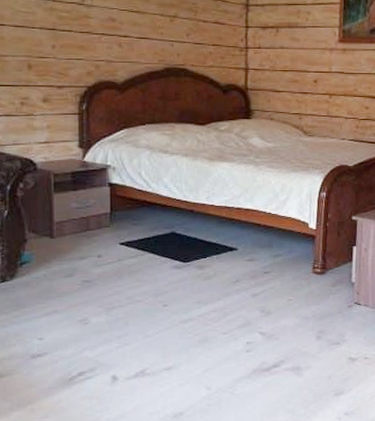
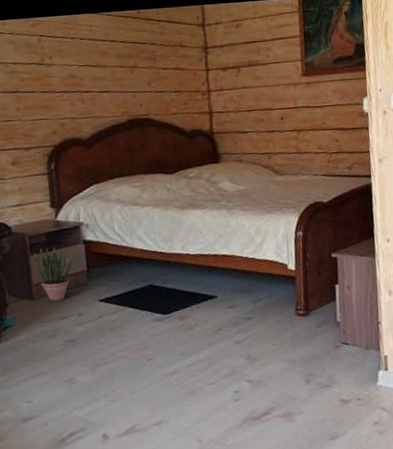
potted plant: none [58,187,97,241] -> present [34,247,73,302]

